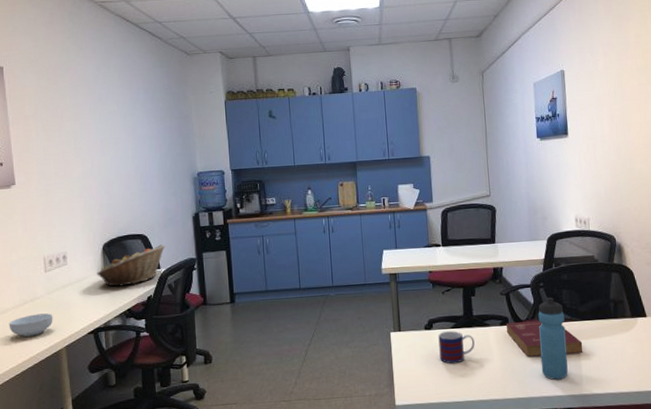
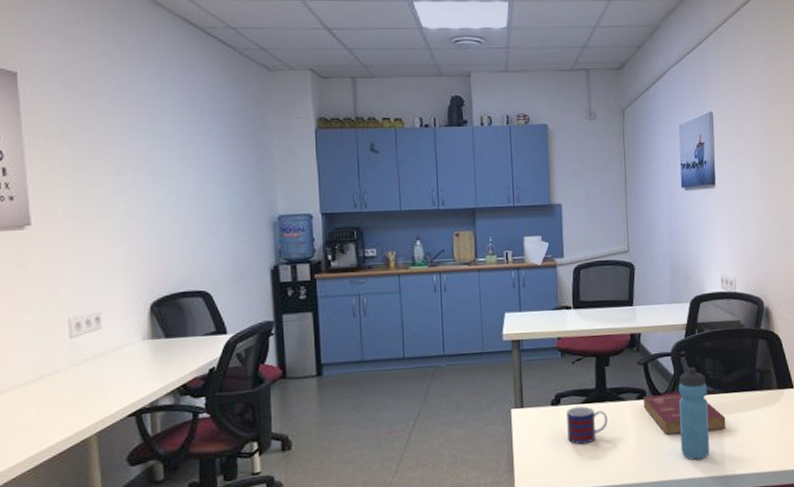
cereal bowl: present [8,313,53,337] -> none [17,391,80,422]
fruit basket: present [97,244,166,287] -> none [142,304,235,357]

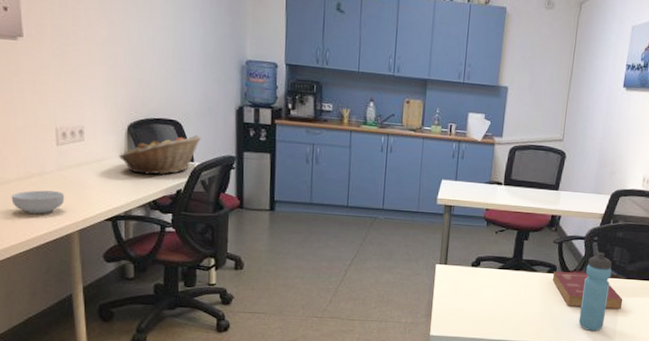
cereal bowl: none [17,391,80,422] -> present [11,190,65,214]
fruit basket: none [142,304,235,357] -> present [119,135,202,175]
mug: present [566,406,608,444] -> none [482,271,520,303]

